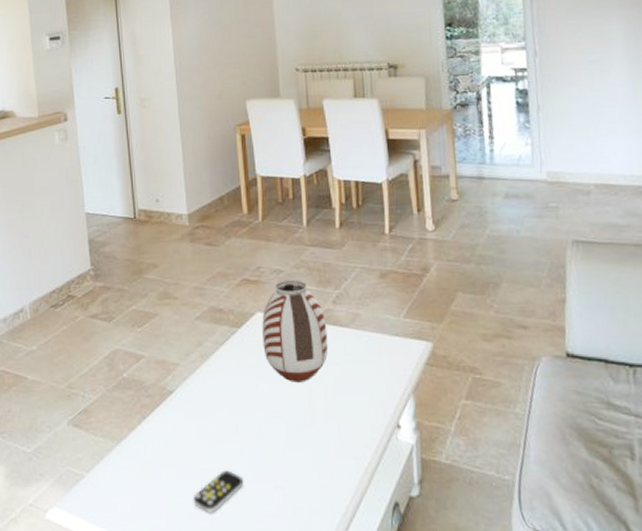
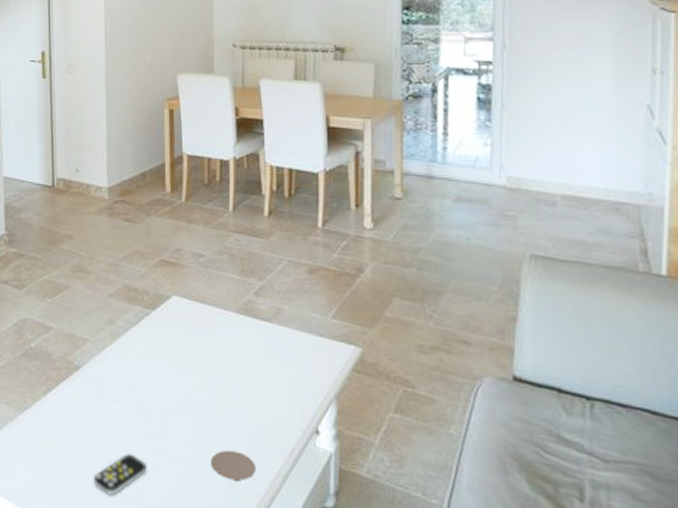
vase: present [262,280,329,384] -> none [177,265,247,375]
coaster: none [302,454,346,483] -> present [210,450,257,482]

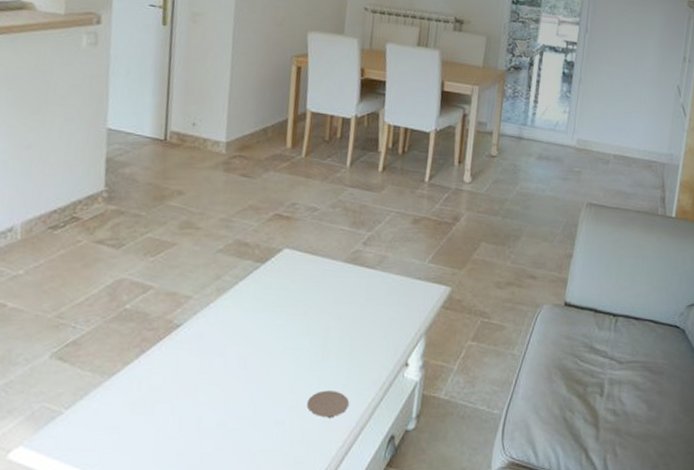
remote control: present [93,454,147,497] -> none [185,406,243,451]

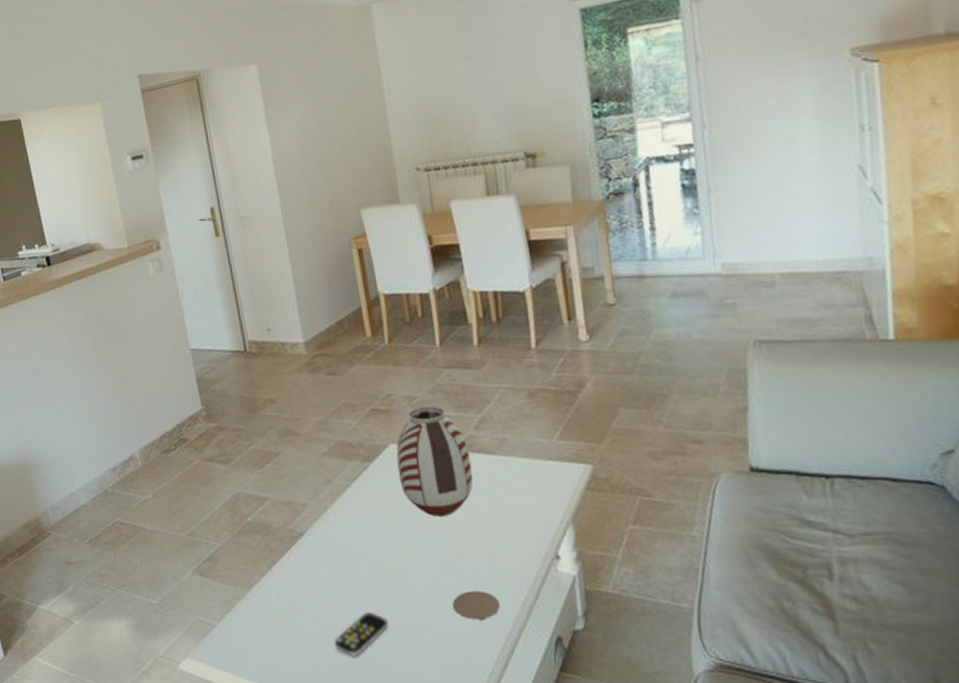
remote control: none [185,406,243,451] -> present [334,612,389,658]
vase: none [285,218,354,322] -> present [396,406,473,518]

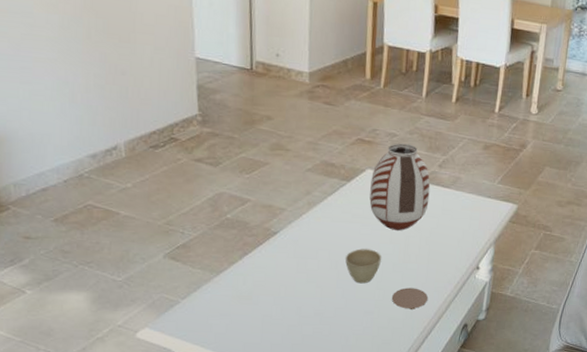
remote control: present [334,612,389,658] -> none [288,299,337,333]
cup: none [386,544,430,590] -> present [345,249,381,284]

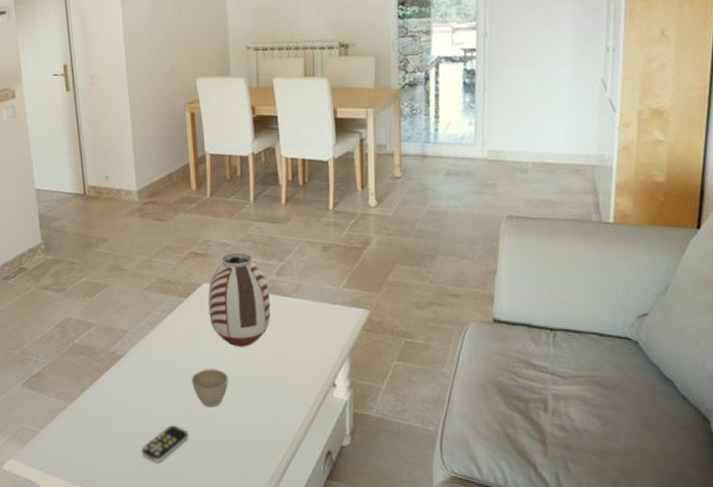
remote control: none [288,299,337,333] -> present [141,425,189,464]
coaster: present [391,287,429,309] -> none [243,410,284,435]

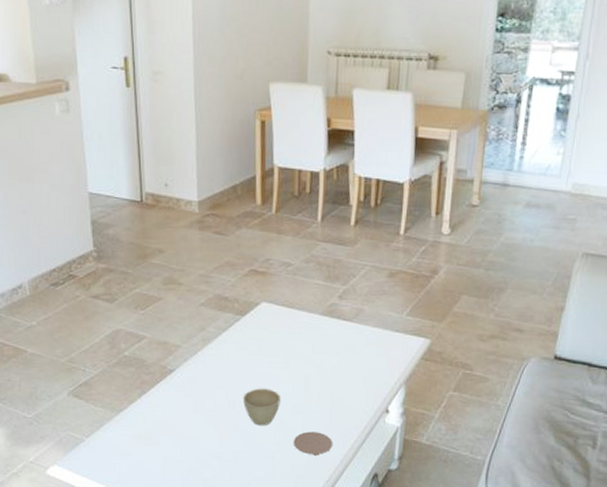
remote control: present [141,425,189,464] -> none [188,441,237,477]
vase: present [208,253,271,348] -> none [265,273,331,370]
coaster: none [243,410,284,435] -> present [293,431,333,456]

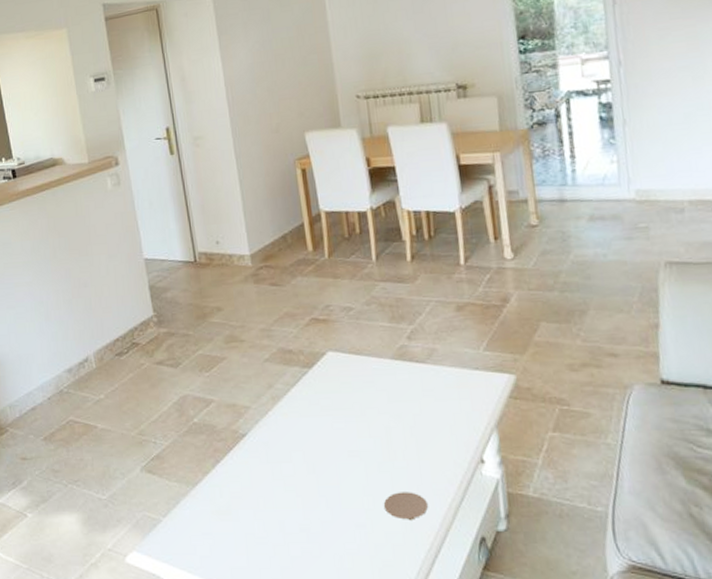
cup: present [243,388,280,426] -> none [322,446,363,490]

